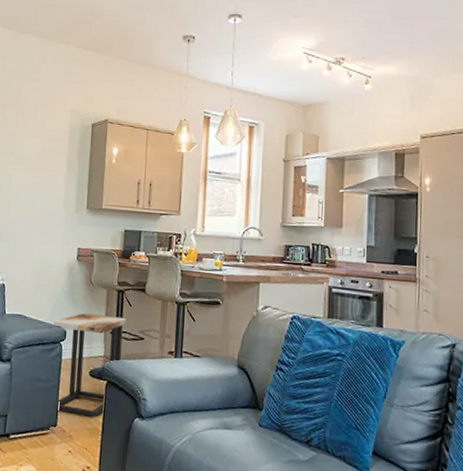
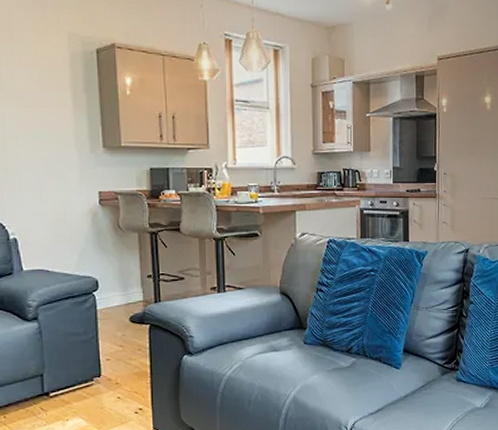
side table: present [53,313,127,419] -> none [82,259,163,363]

